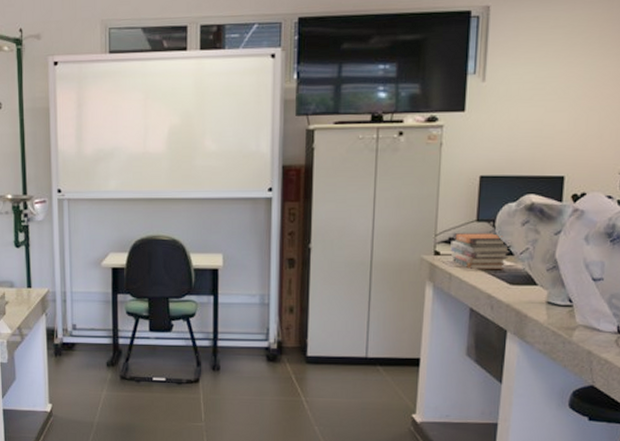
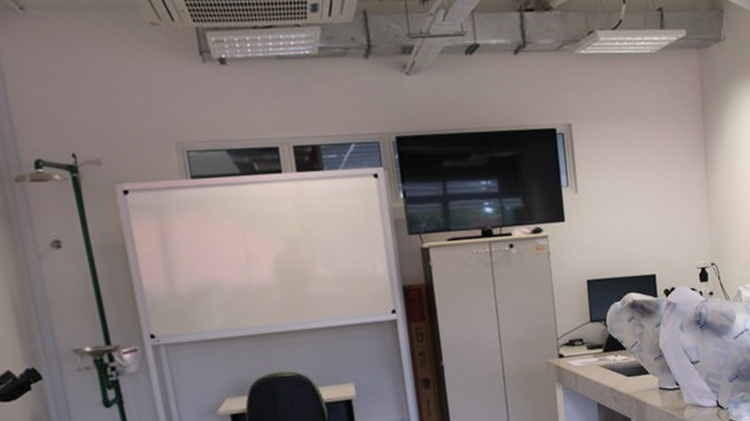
book stack: present [450,232,510,270] -> none [571,331,623,367]

